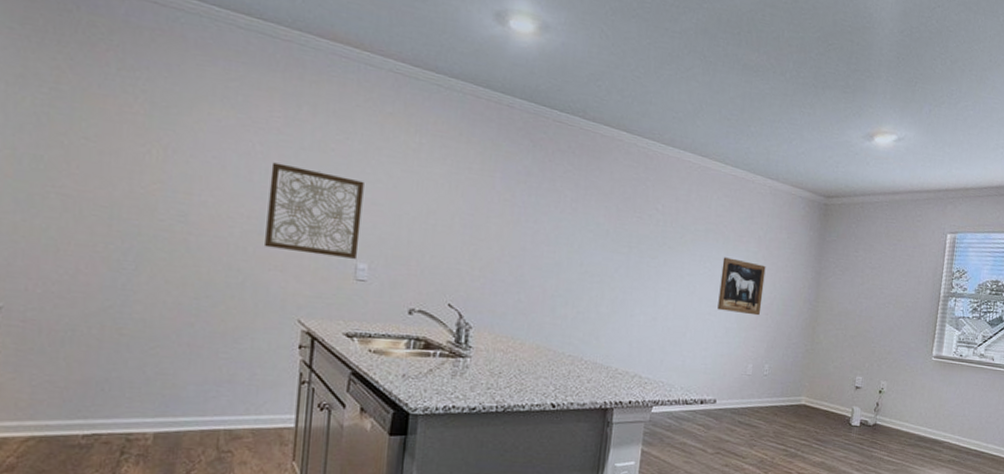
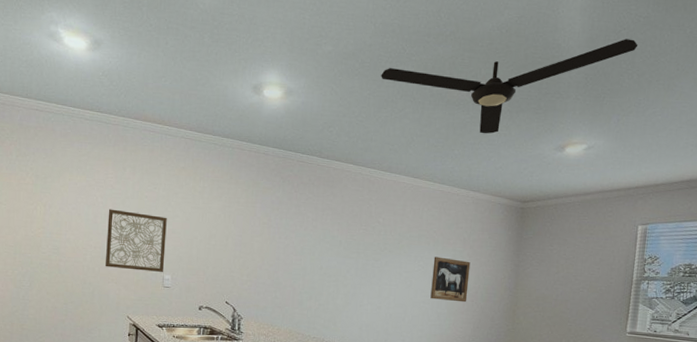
ceiling fan: none [664,13,952,111] -> present [381,39,638,134]

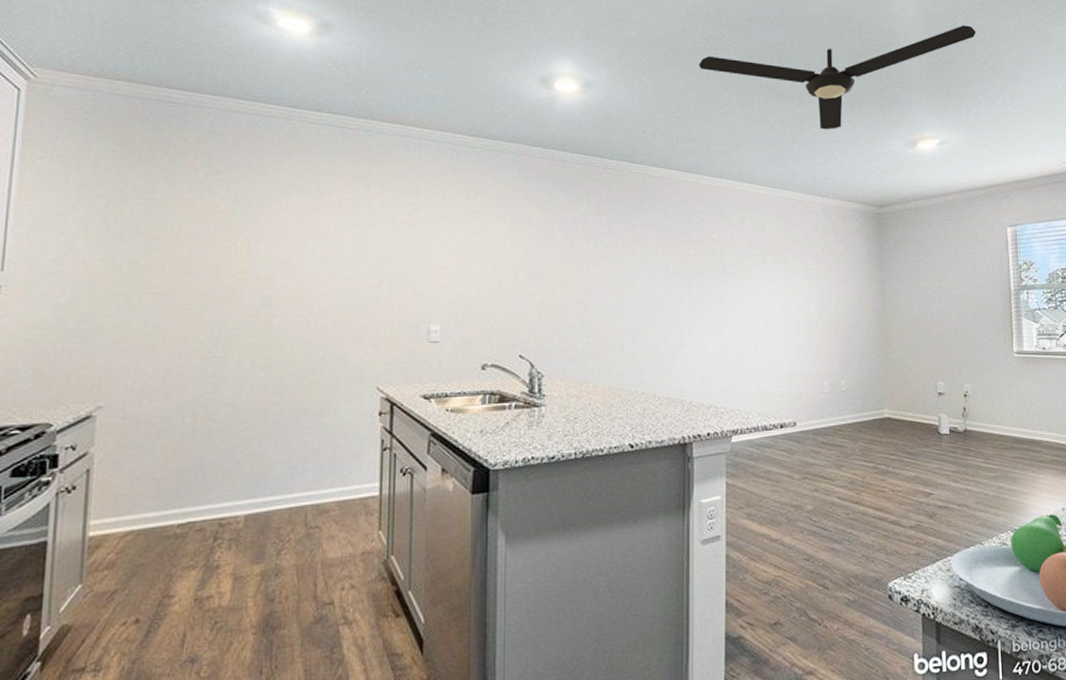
wall art: present [105,209,167,272] -> none [343,240,431,322]
wall art: present [430,256,471,303] -> none [784,277,829,332]

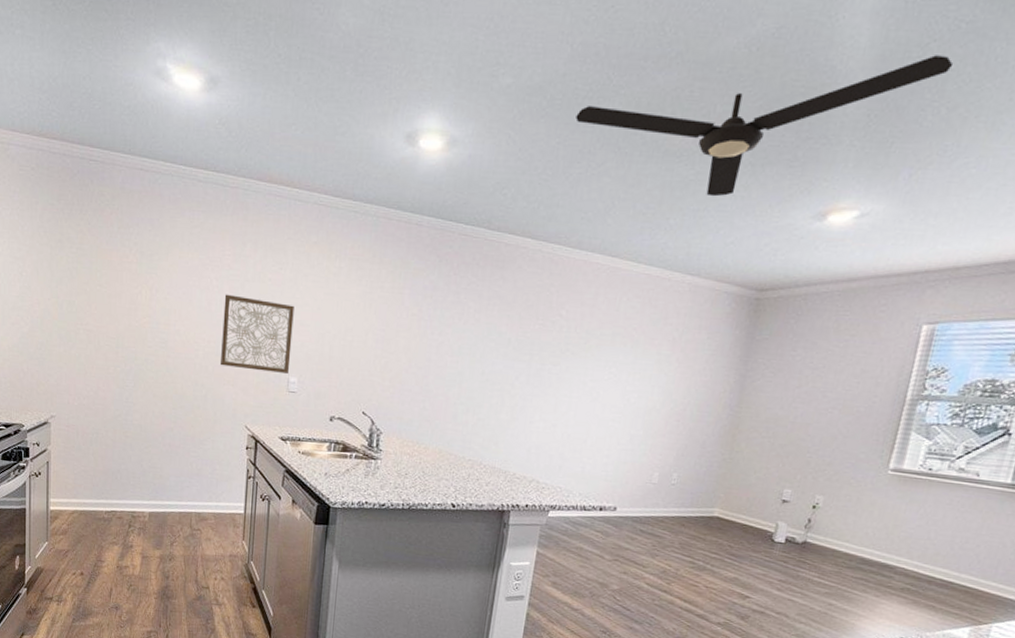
wall art: none [343,240,431,322] -> present [221,294,294,374]

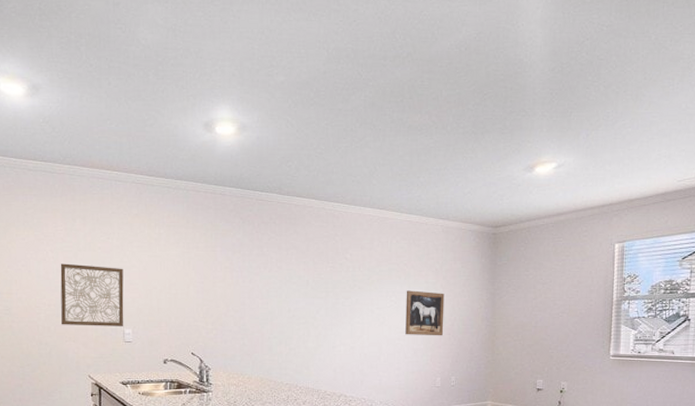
ceiling fan: present [575,55,954,197] -> none [338,49,603,159]
wall art: none [622,361,680,423] -> present [405,290,445,336]

